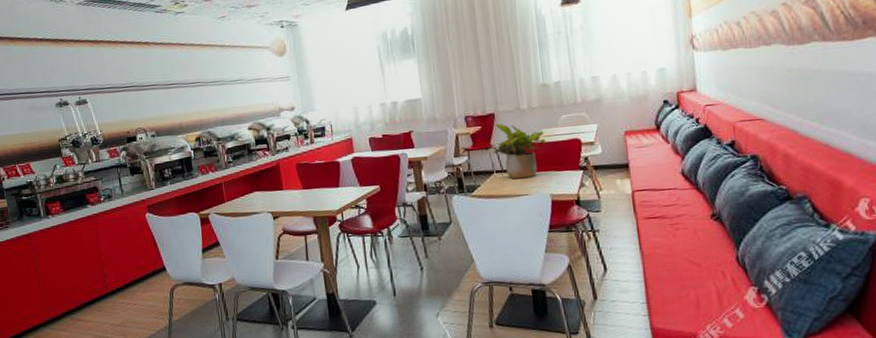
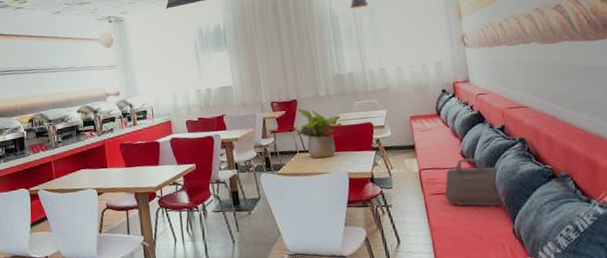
handbag: none [660,177,728,232] -> present [444,157,504,206]

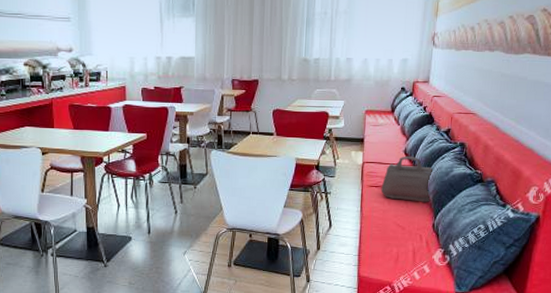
potted plant: present [295,108,343,159] -> none [251,89,299,142]

